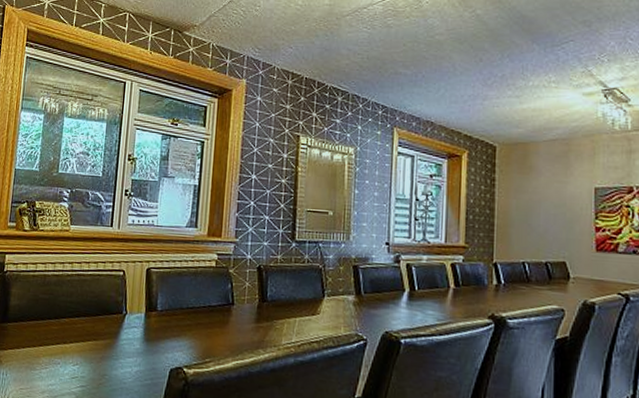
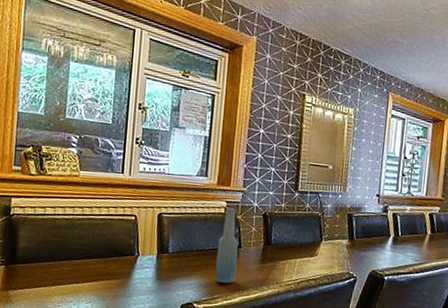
bottle: none [206,261,231,346] -> present [215,208,238,284]

